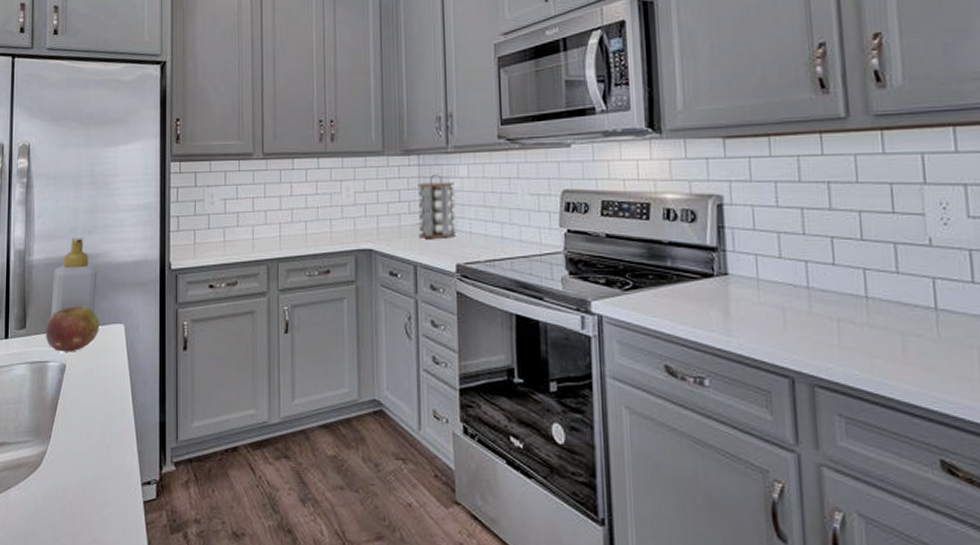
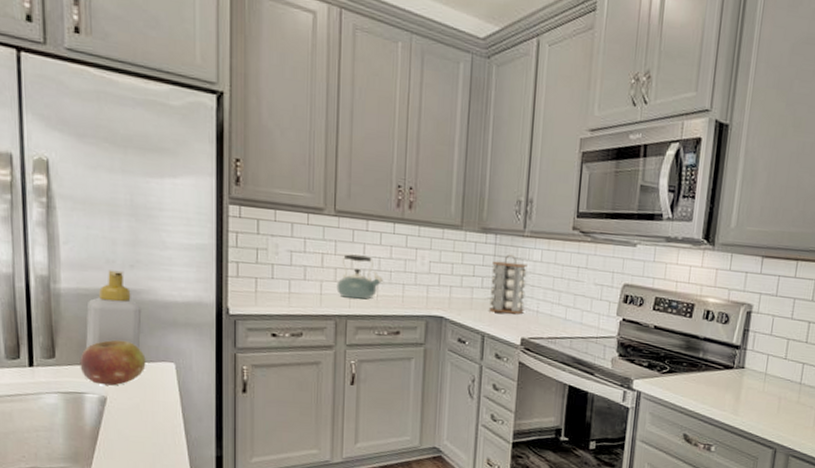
kettle: none [267,194,311,240] -> present [336,254,383,300]

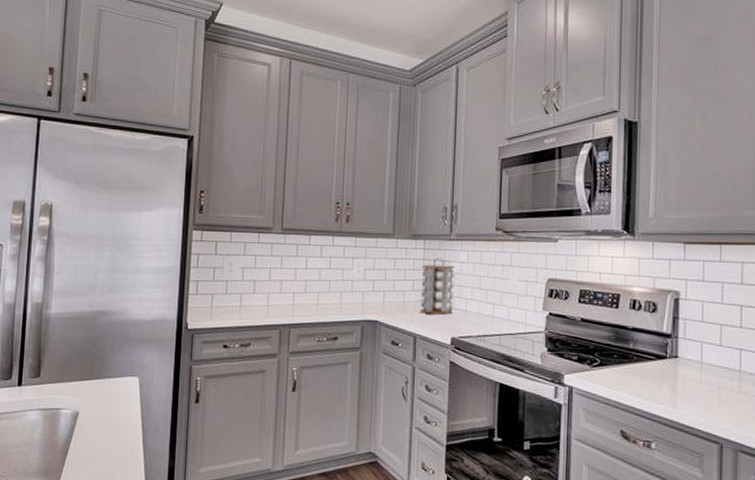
fruit: present [79,340,146,386] -> none [59,357,115,401]
soap bottle: present [86,270,142,349] -> none [66,295,115,367]
kettle: present [336,254,383,300] -> none [281,267,323,308]

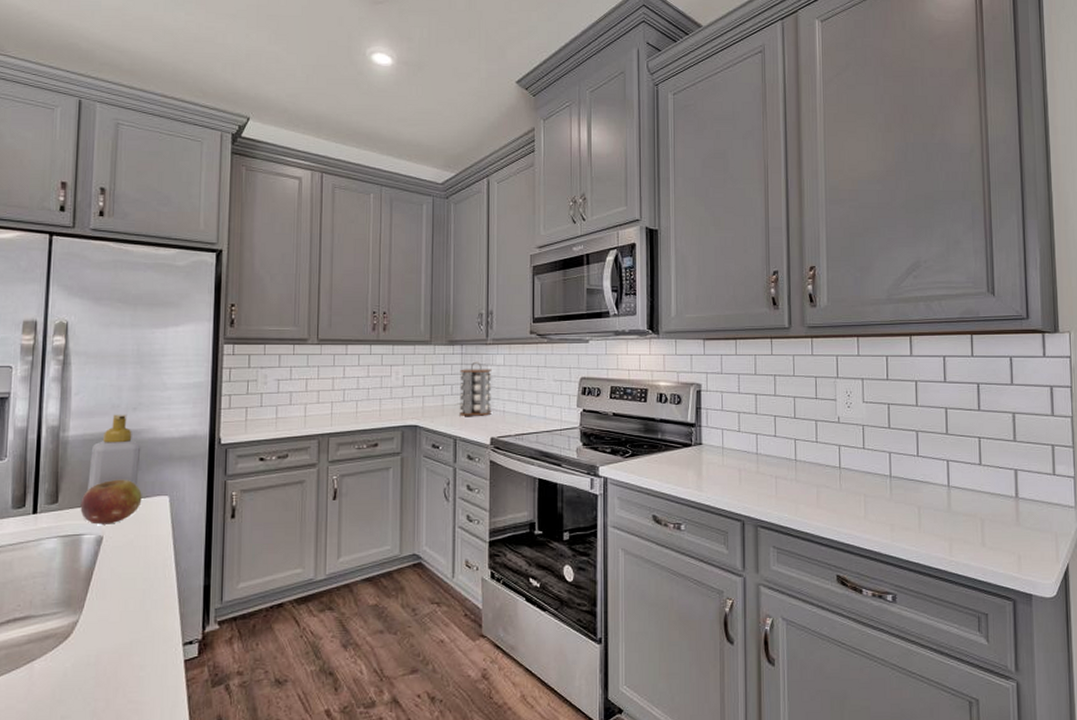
fruit: none [59,357,115,401] -> present [80,479,142,525]
soap bottle: none [66,295,115,367] -> present [88,414,141,490]

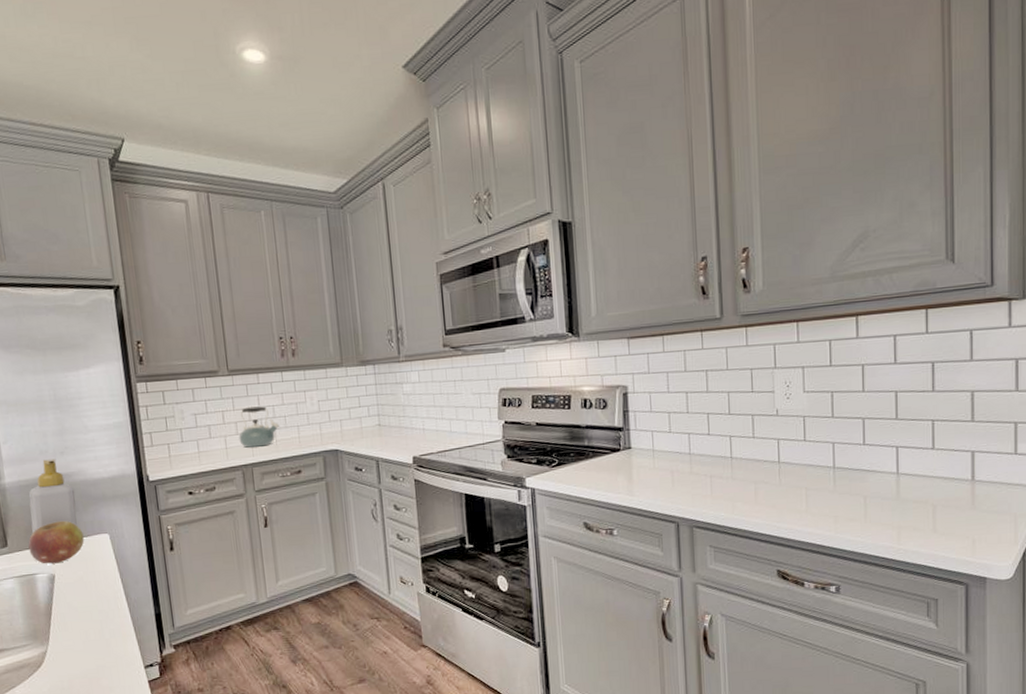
kettle: none [319,377,361,417] -> present [239,406,279,448]
spice rack: present [459,361,492,417] -> none [375,380,411,438]

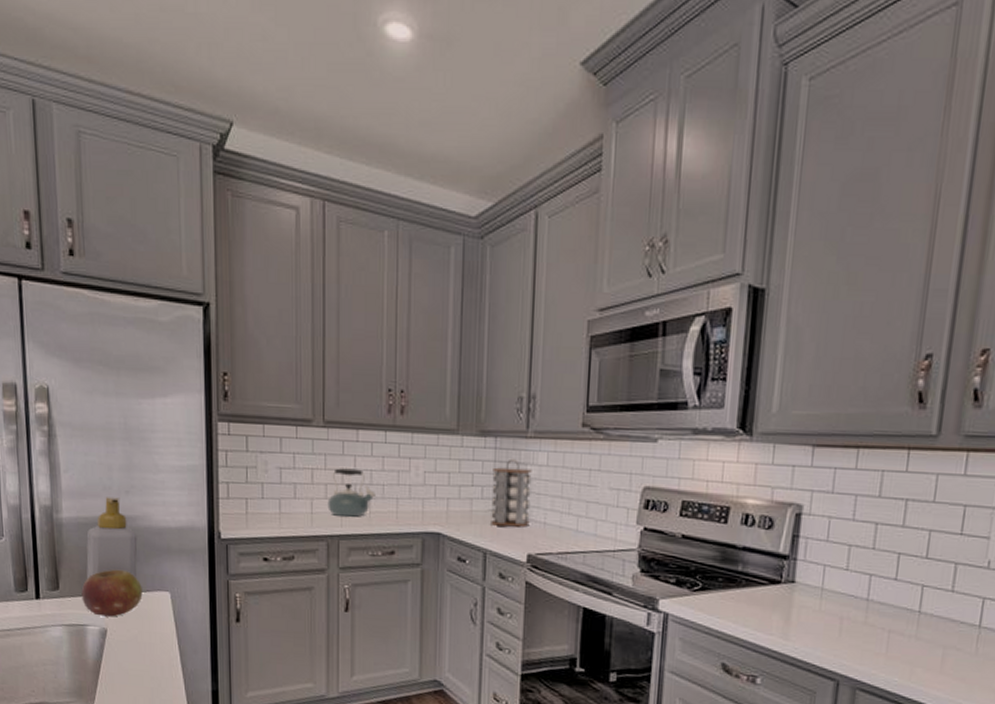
spice rack: none [375,380,411,438] -> present [491,458,532,528]

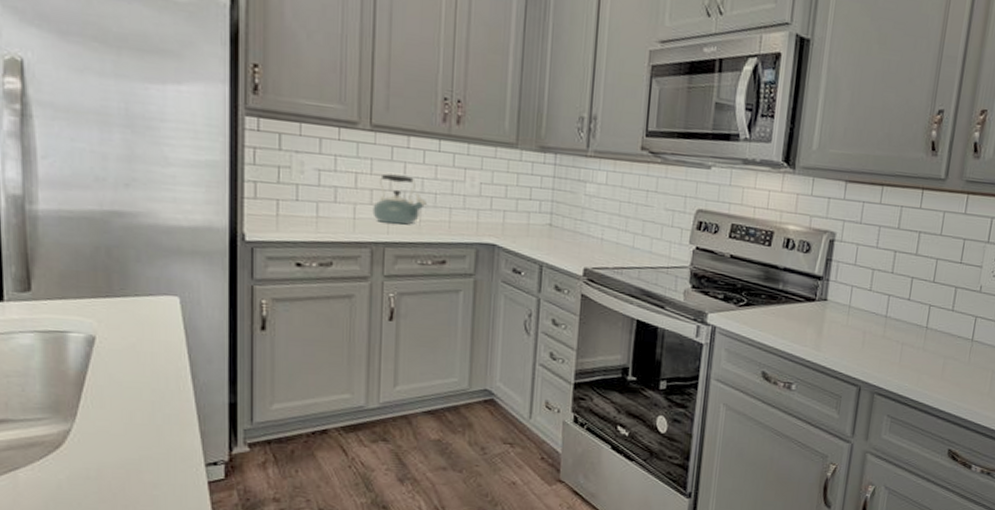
fruit: present [81,569,143,617] -> none [61,270,144,323]
soap bottle: present [86,497,138,579] -> none [69,189,139,280]
spice rack: present [491,458,532,528] -> none [548,175,591,243]

